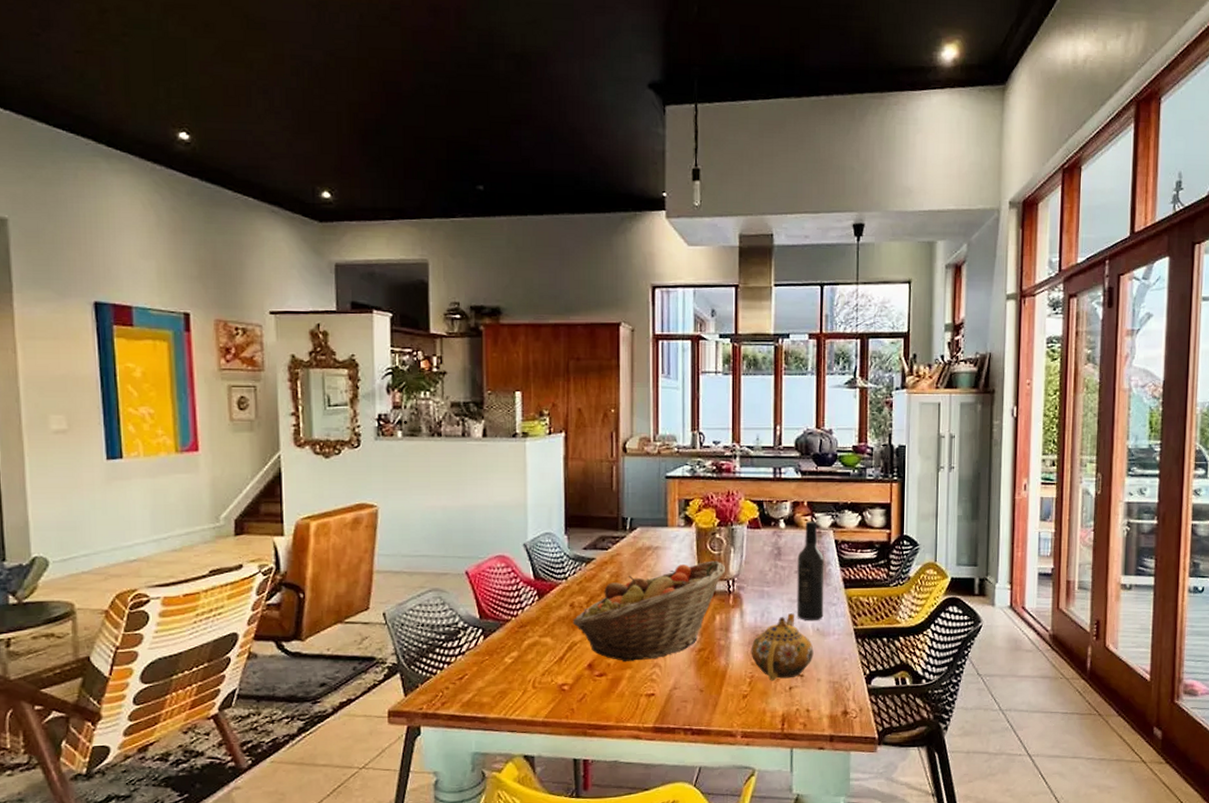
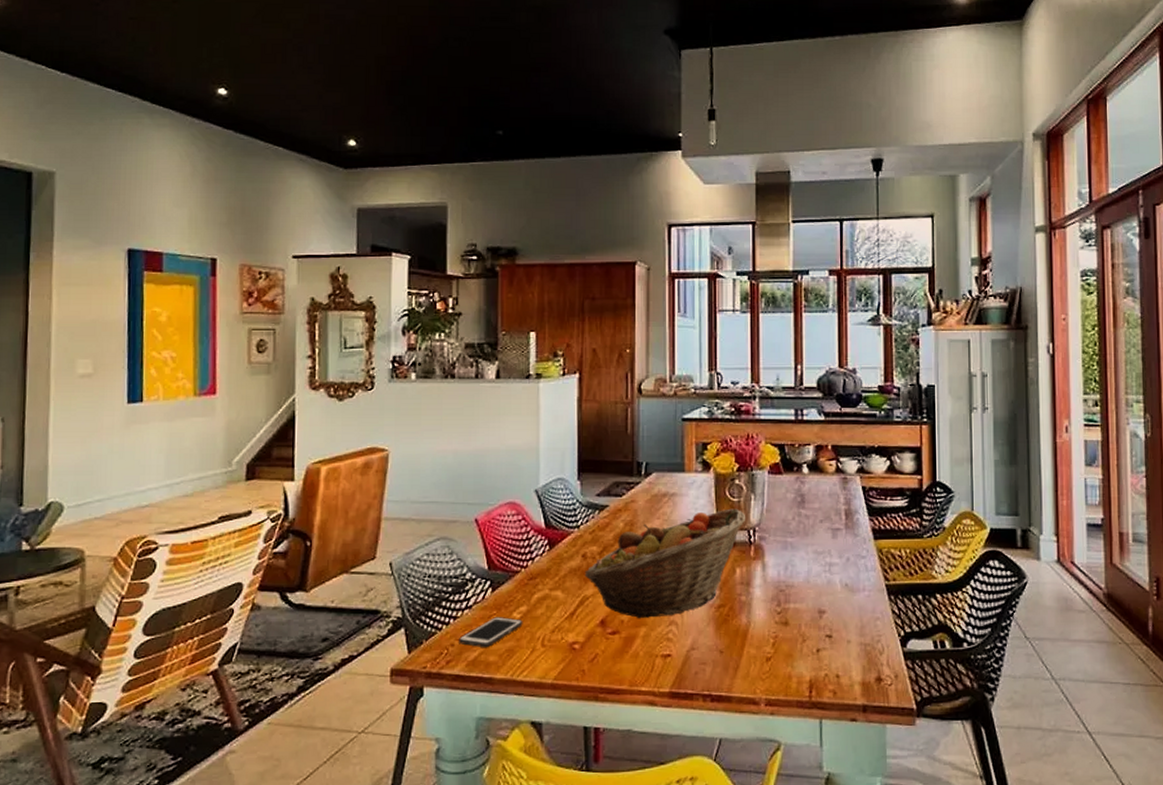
cell phone: none [453,662,515,690] -> present [459,617,523,647]
teapot: present [751,613,814,681] -> none [774,567,843,642]
wine bottle: present [796,521,825,621] -> none [822,466,852,576]

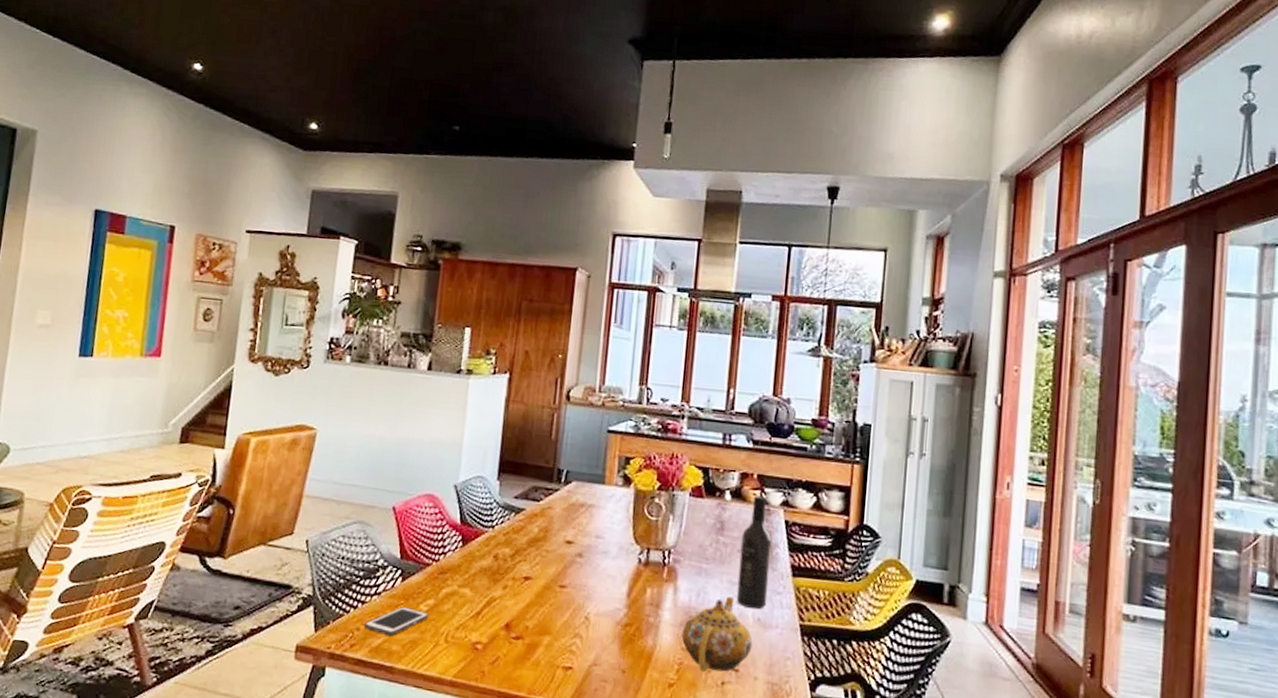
fruit basket: present [584,508,745,619] -> none [494,527,662,629]
teapot: none [774,567,843,642] -> present [681,597,752,672]
wine bottle: none [822,466,852,576] -> present [736,495,772,609]

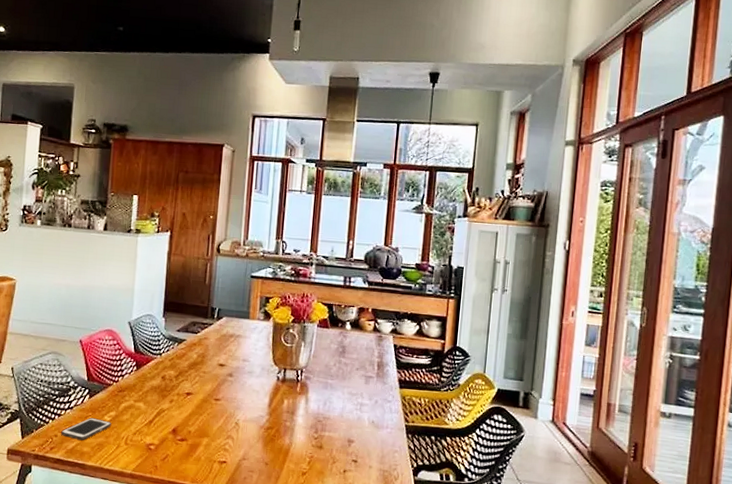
teapot: present [681,597,752,672] -> none [312,405,368,463]
wine bottle: present [736,495,772,609] -> none [355,325,384,414]

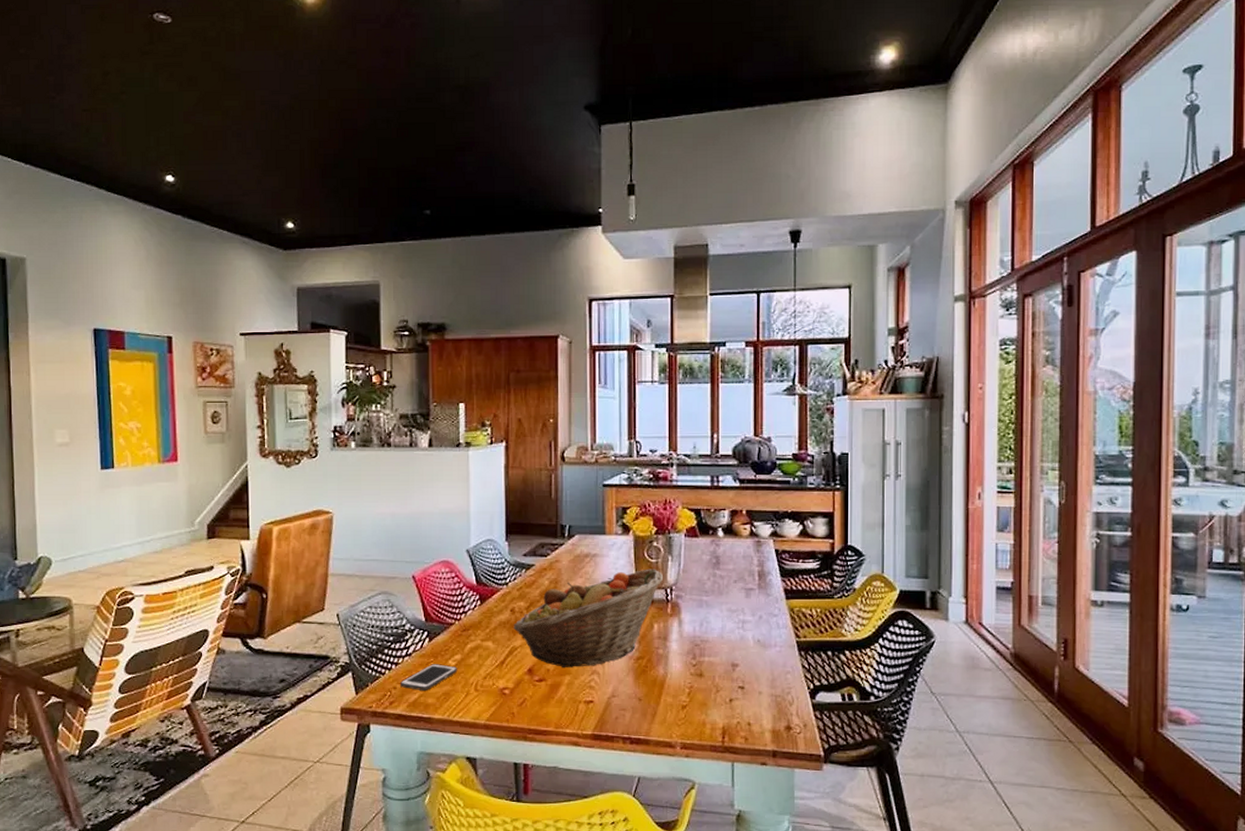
fruit basket: none [163,352,296,432] -> present [513,569,663,668]

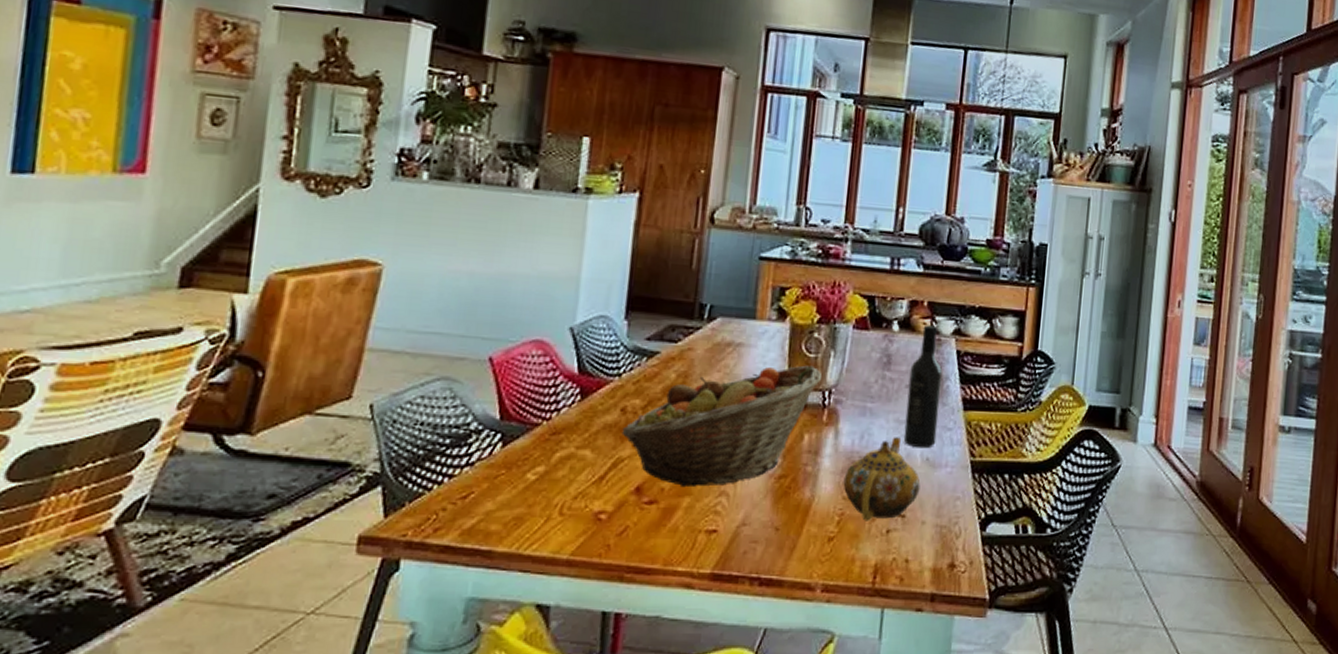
cell phone: present [400,664,458,690] -> none [453,477,539,513]
teapot: none [690,624,755,692] -> present [843,437,920,521]
wine bottle: none [736,530,765,632] -> present [903,325,943,448]

